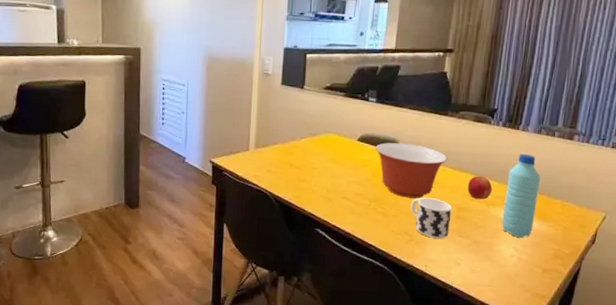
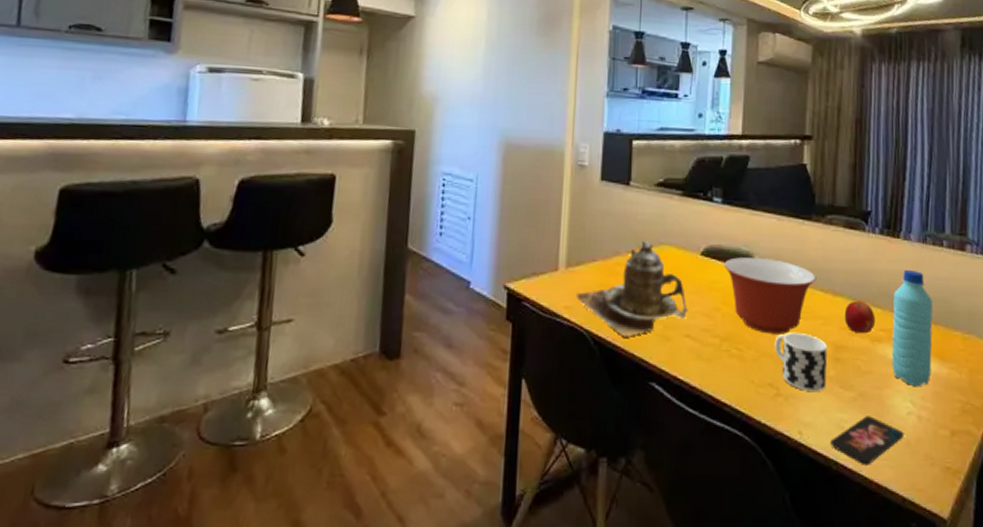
teapot: none [263,130,346,198] -> present [577,241,688,337]
smartphone: none [448,256,506,290] -> present [830,416,904,465]

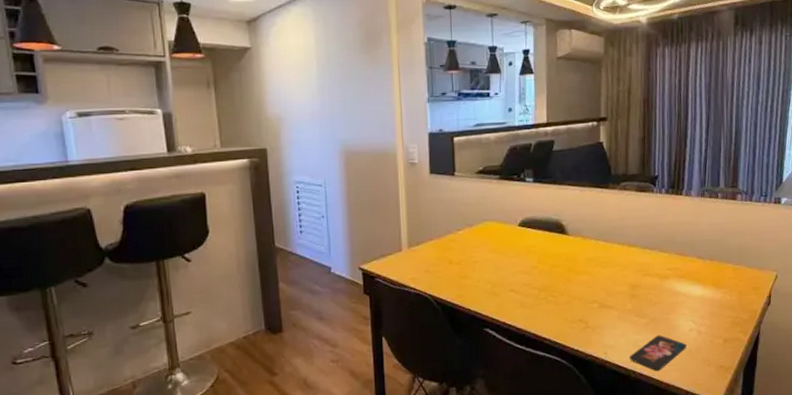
teapot: present [577,241,688,337] -> none [419,220,511,297]
mixing bowl: present [724,257,816,334] -> none [538,223,614,282]
cup: present [774,333,827,391] -> none [582,278,625,322]
fruit: present [844,301,876,334] -> none [638,248,663,274]
water bottle: present [891,269,933,386] -> none [676,219,710,309]

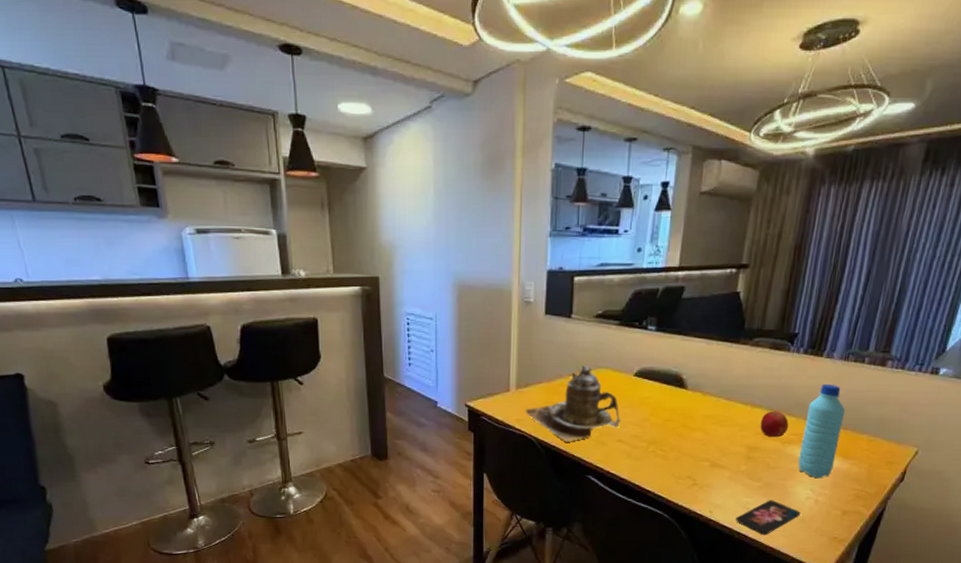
teapot: none [419,220,511,297] -> present [526,366,621,442]
fruit: none [638,248,663,274] -> present [760,411,789,438]
water bottle: none [676,219,710,309] -> present [798,383,846,478]

